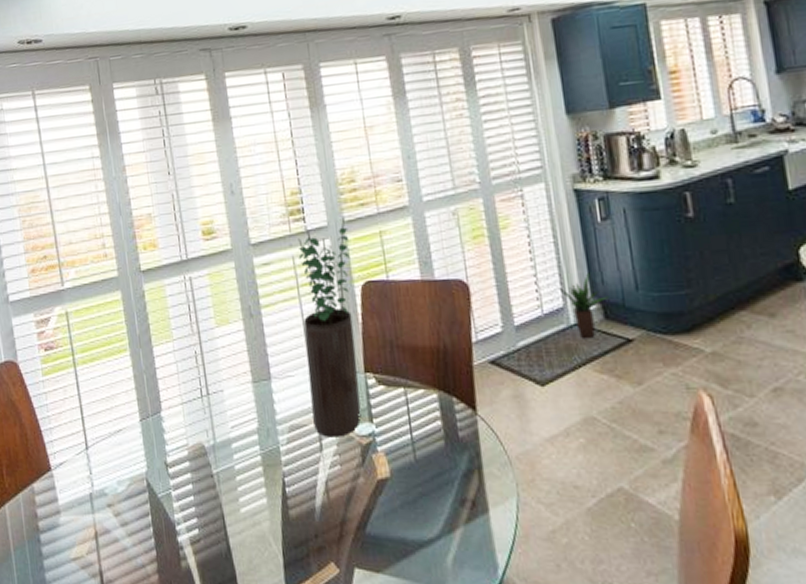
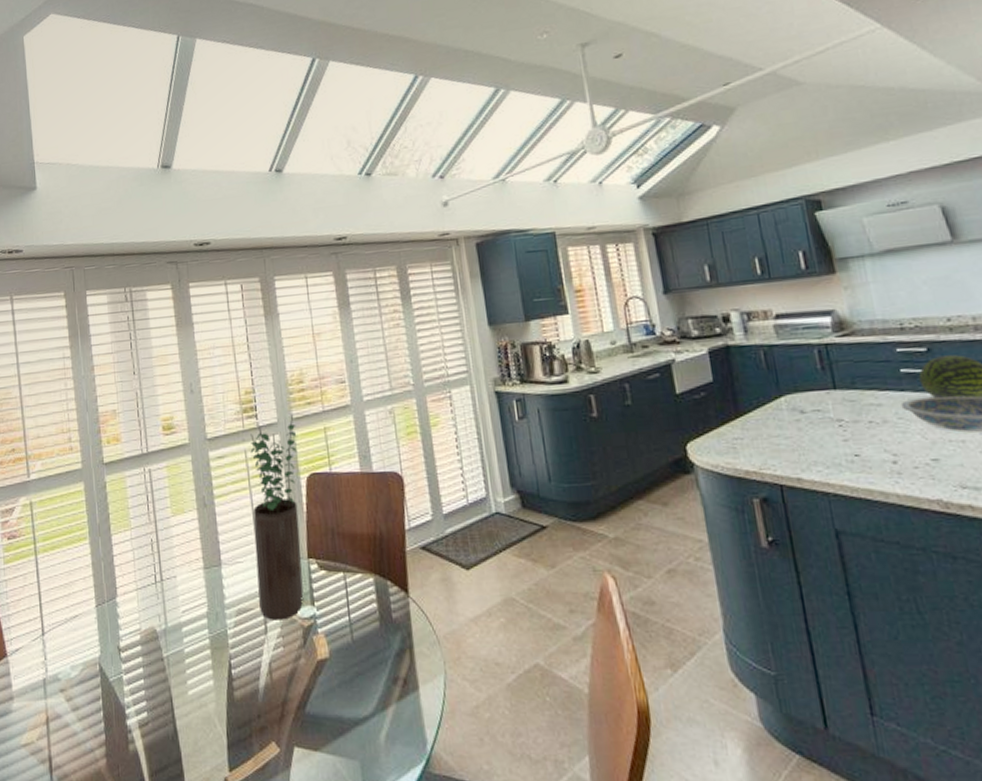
potted plant: present [558,272,609,338] -> none [482,466,526,525]

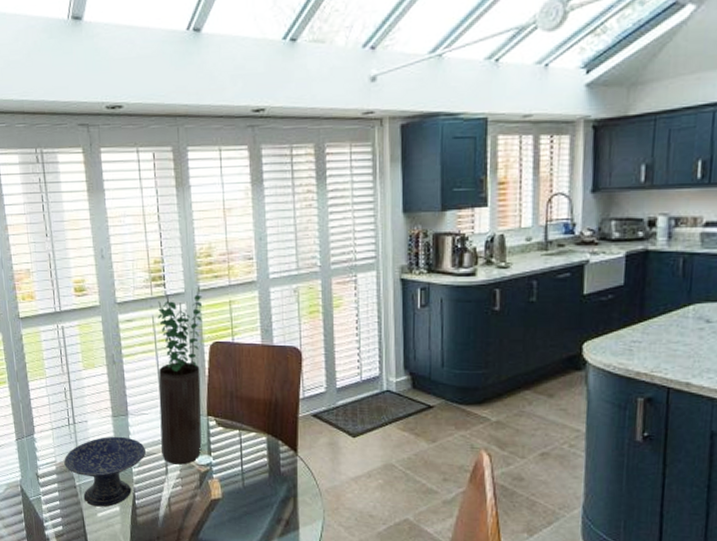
decorative bowl: none [150,591,242,682] -> present [64,436,146,507]

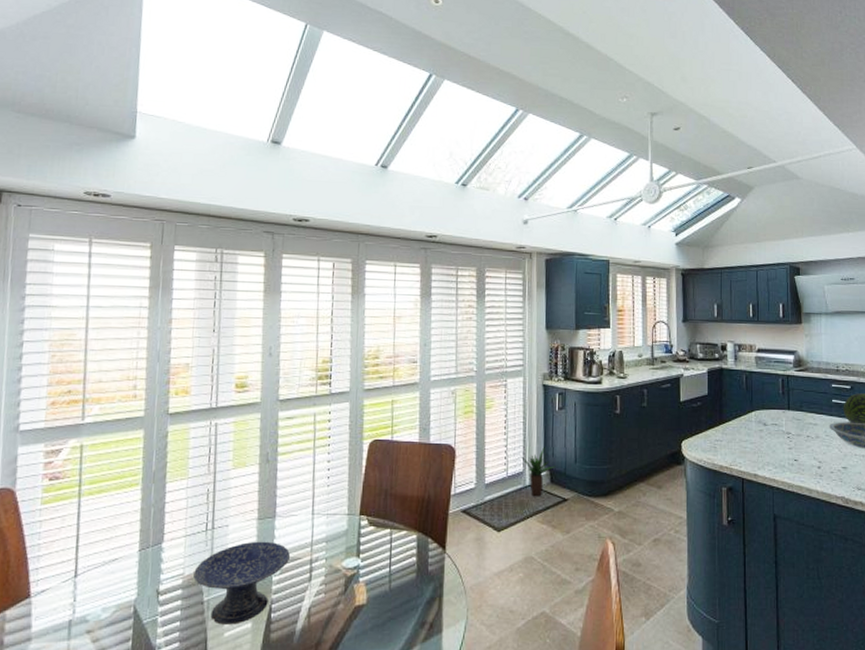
vase: present [157,286,203,465] -> none [307,386,367,569]
potted plant: none [377,349,419,402] -> present [521,447,556,496]

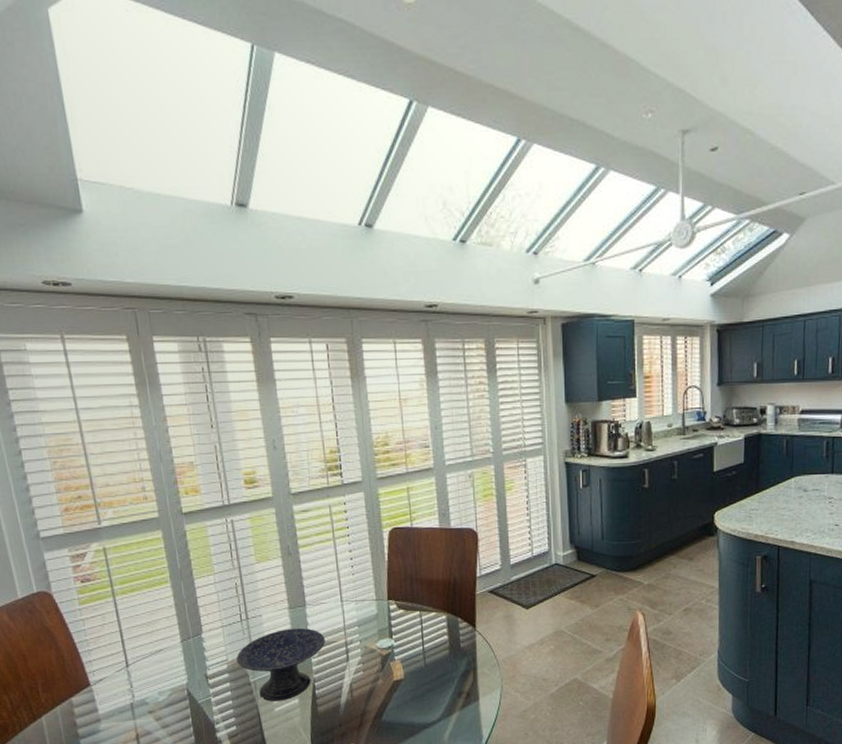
potted plant: present [521,447,556,496] -> none [546,526,582,574]

